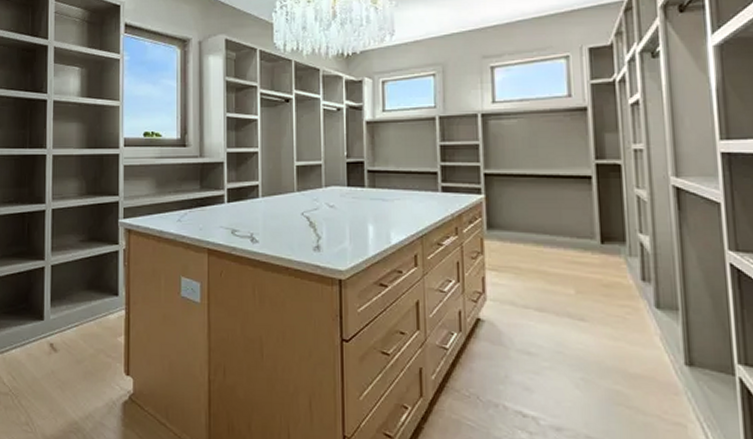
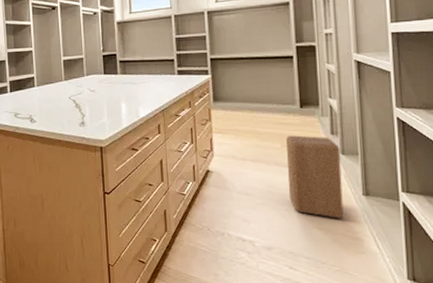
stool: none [582,279,660,394] -> present [286,135,344,218]

